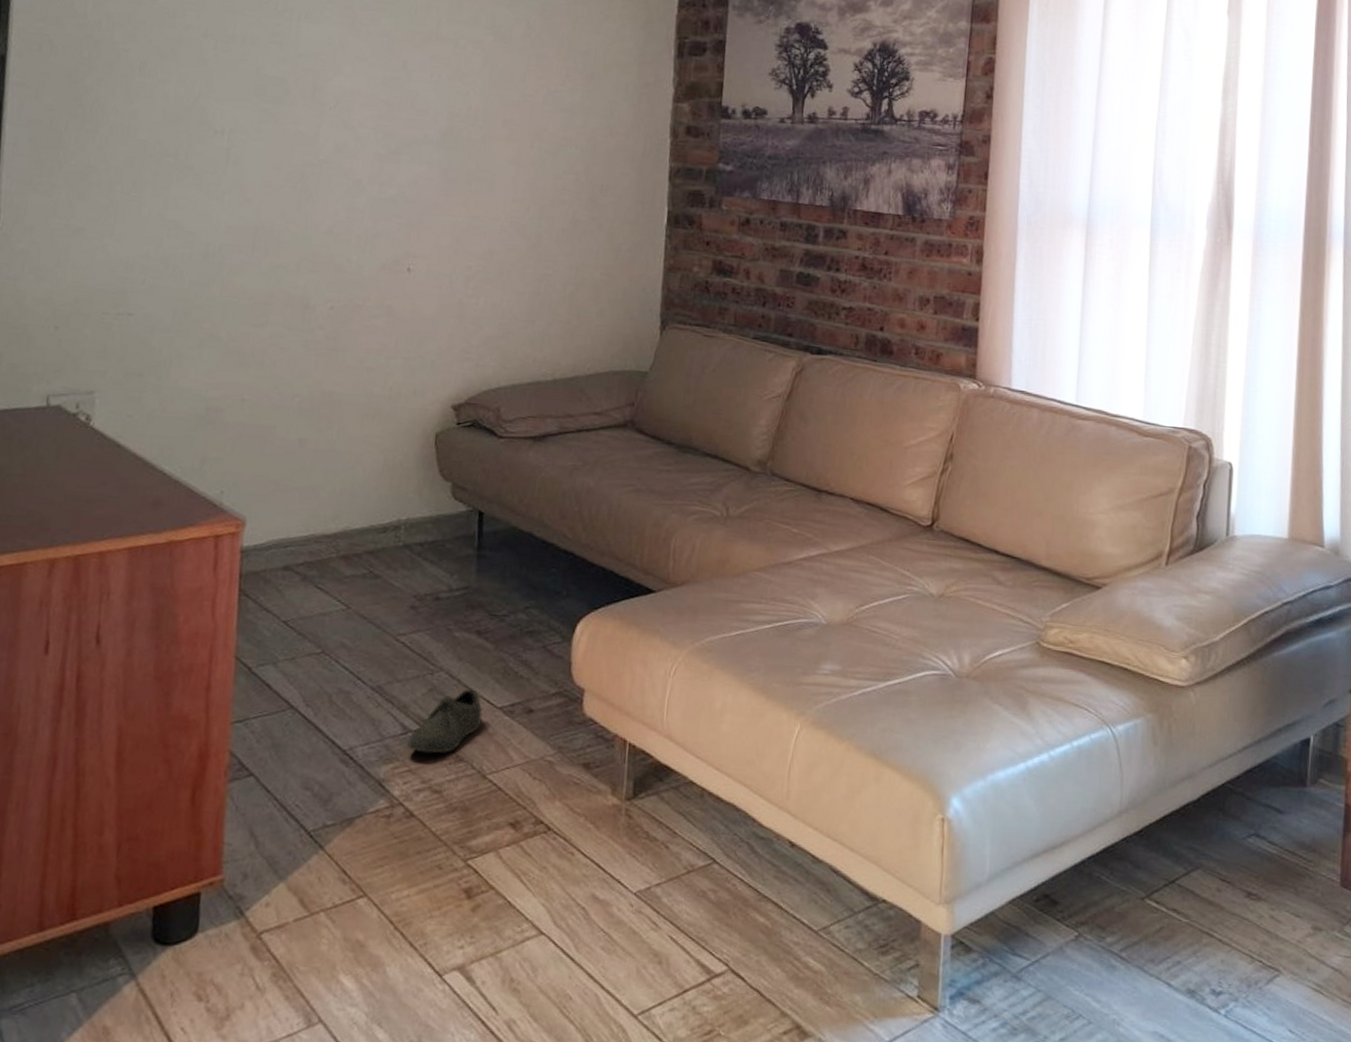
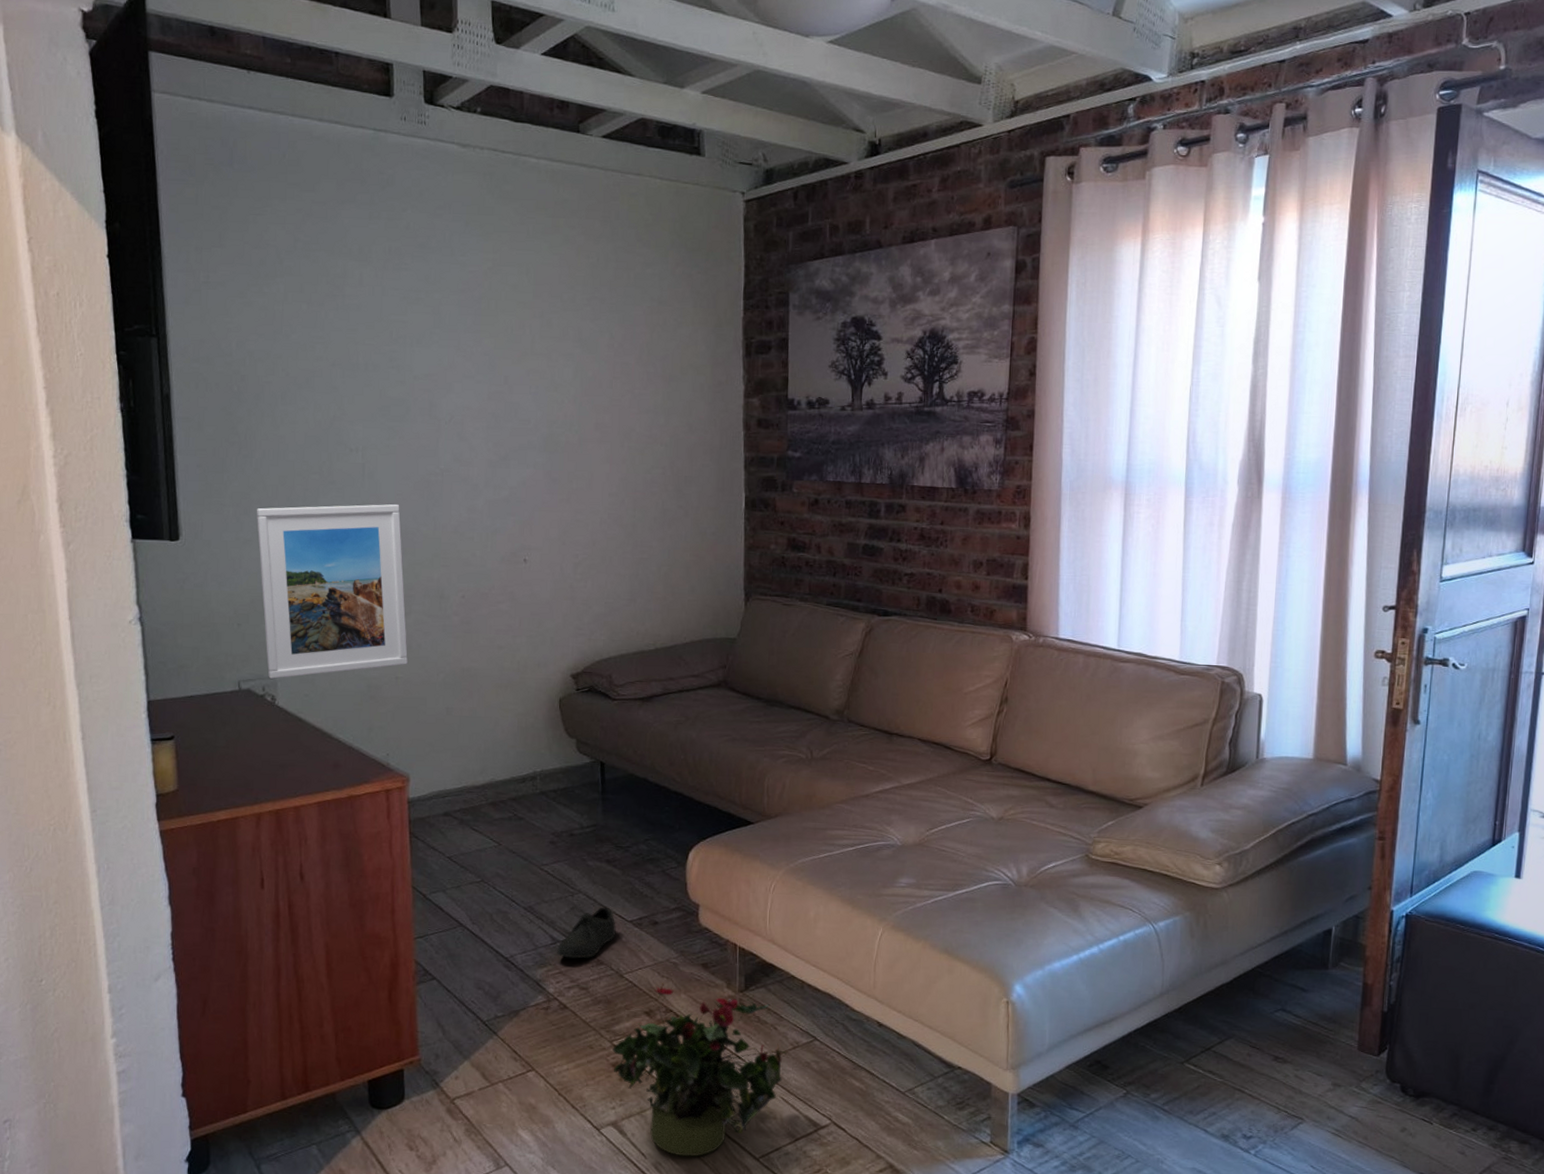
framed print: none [85,192,267,395] -> present [256,504,408,679]
potted plant: none [465,786,679,1013] -> present [611,982,787,1157]

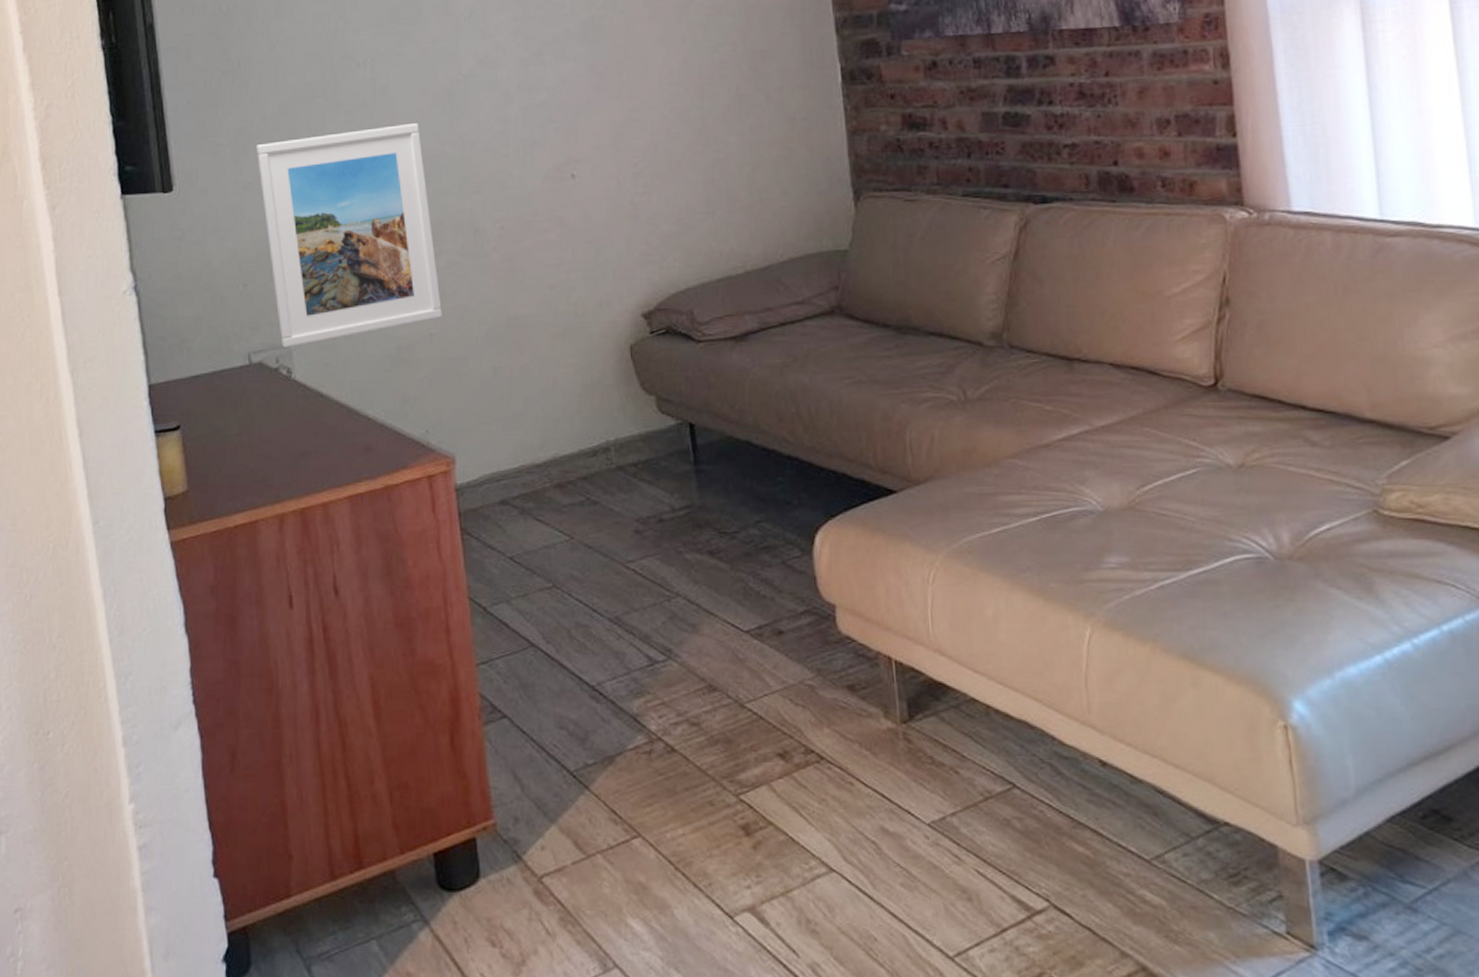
shoe: present [556,900,616,959] -> none [654,606,730,684]
potted plant: present [611,982,787,1157] -> none [738,712,977,956]

